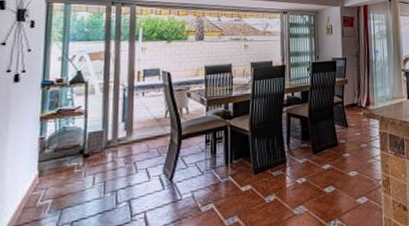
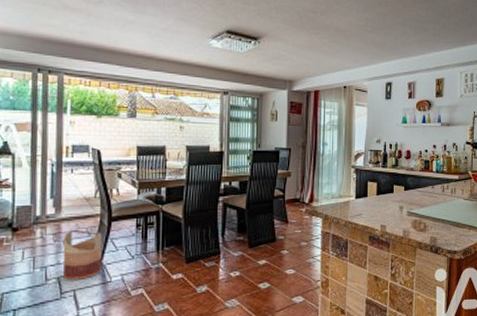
basket: none [133,150,173,202] -> present [62,229,102,280]

